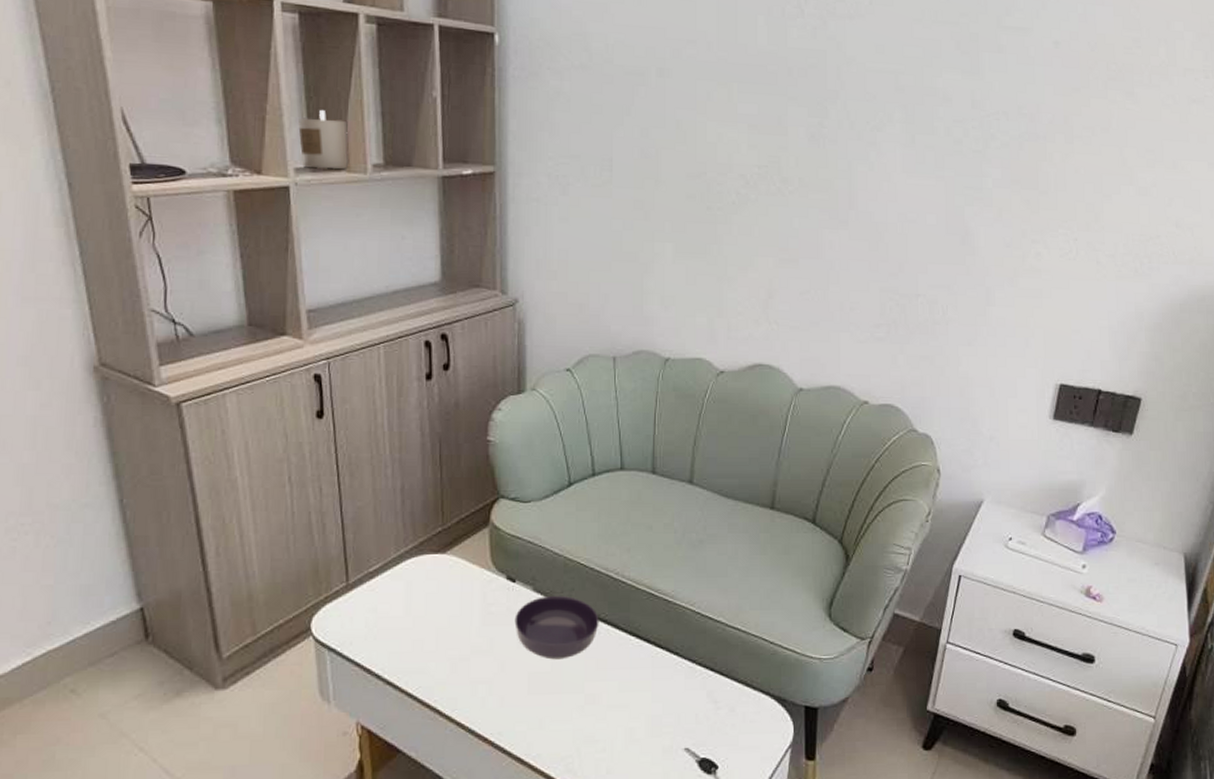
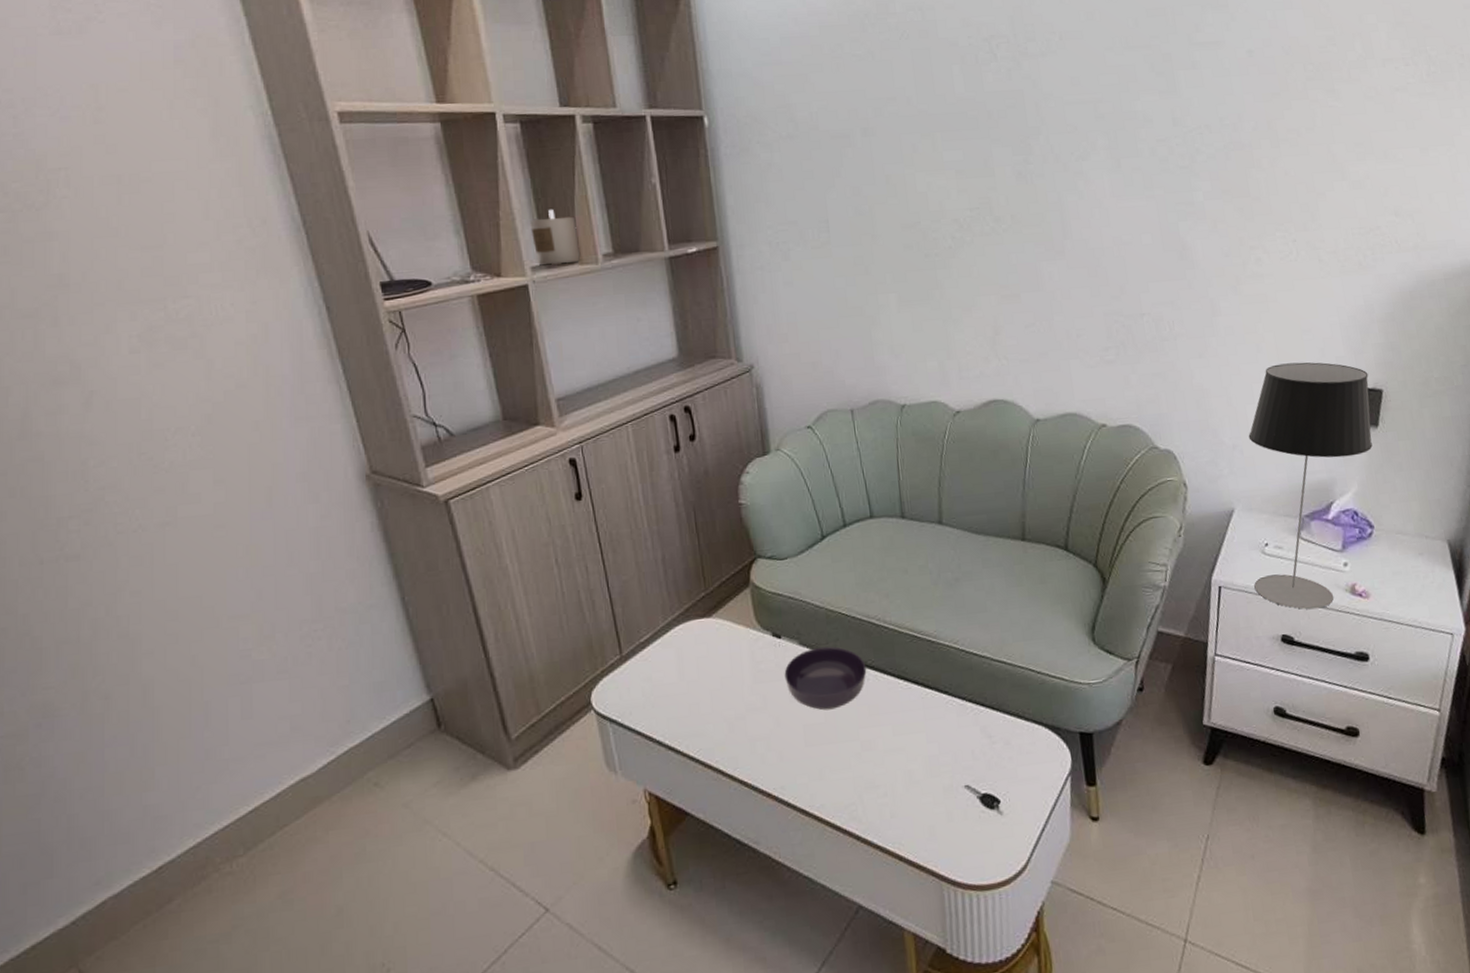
table lamp: none [993,361,1130,607] -> present [1248,362,1373,610]

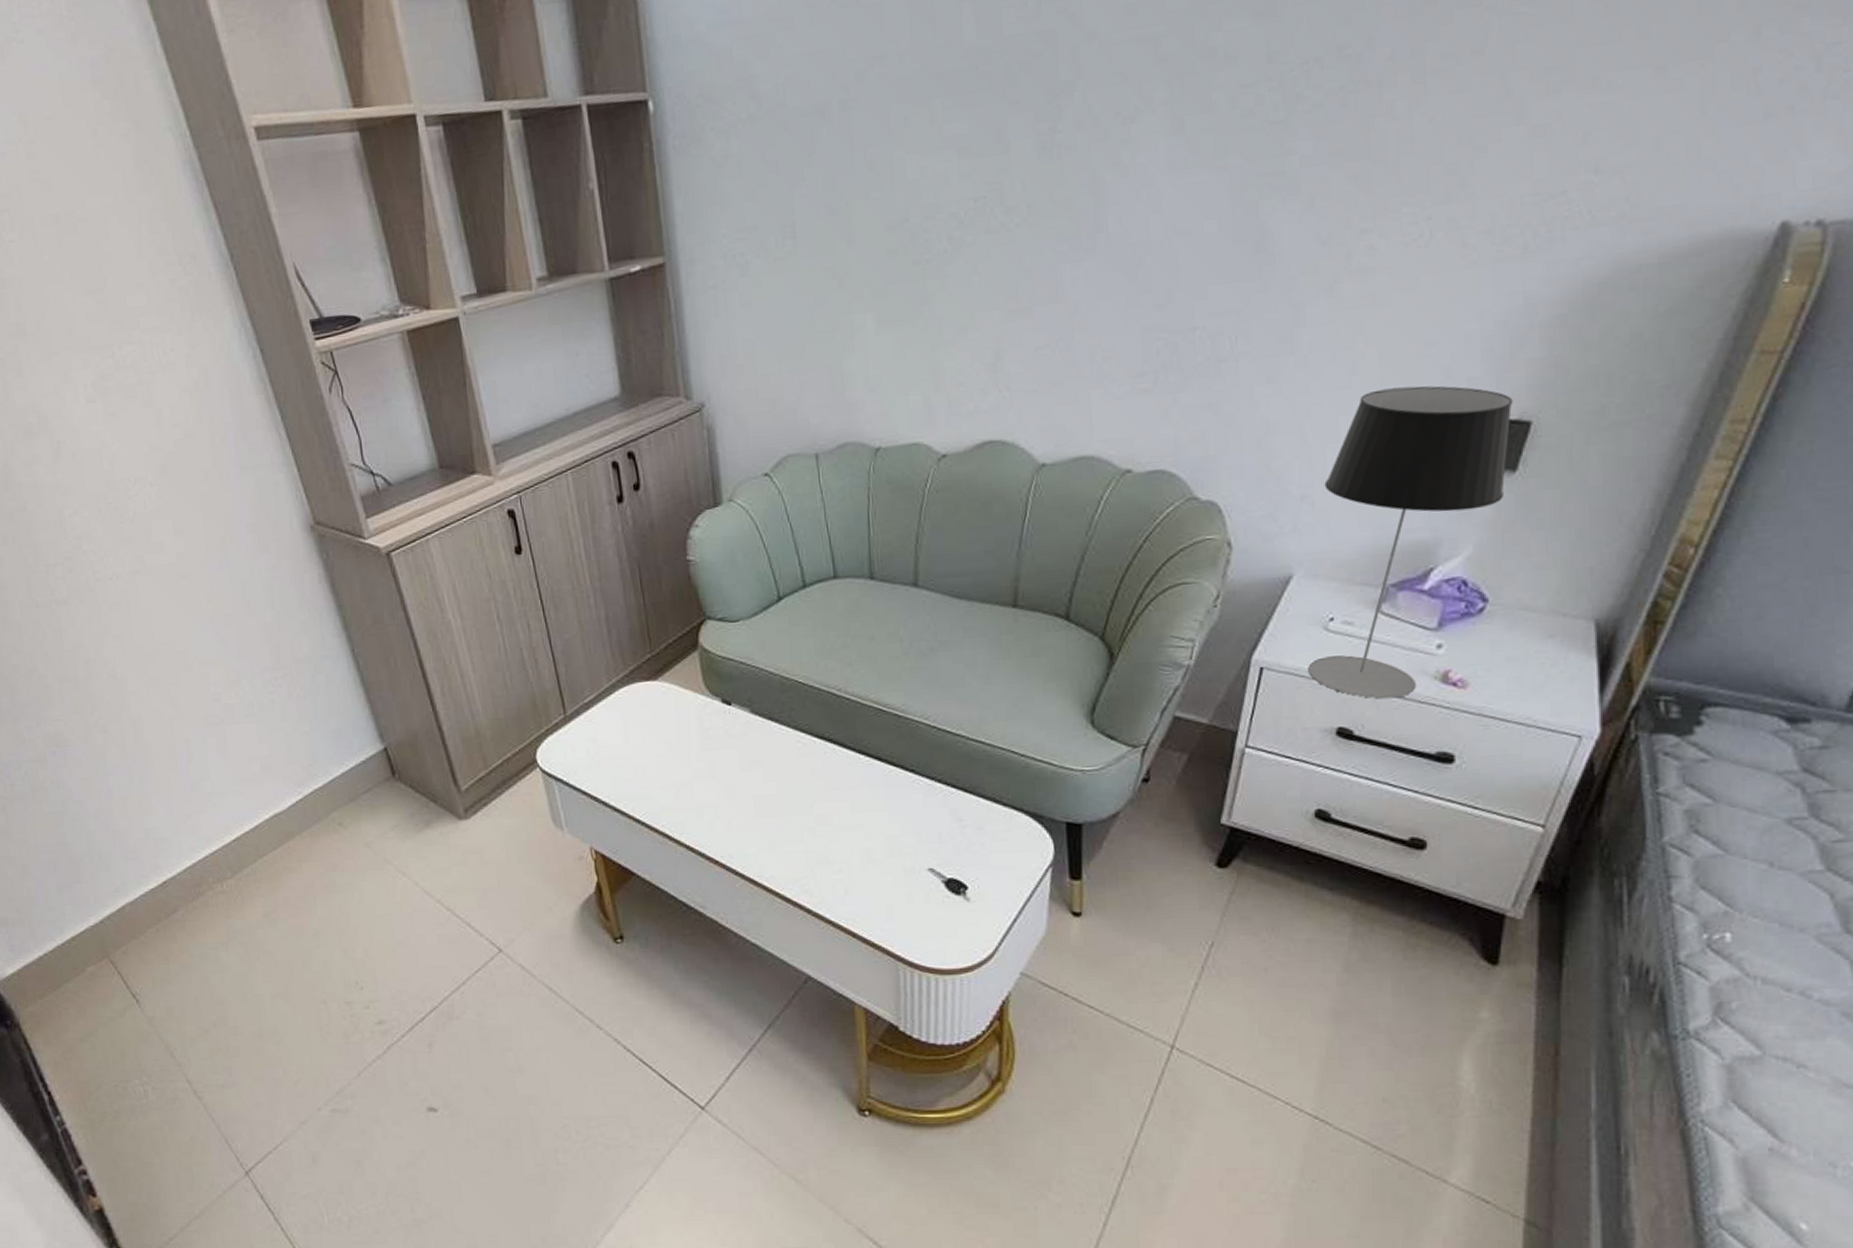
candle: present [530,209,581,266] -> none [458,227,514,295]
bowl: present [784,646,867,711] -> none [734,715,824,782]

